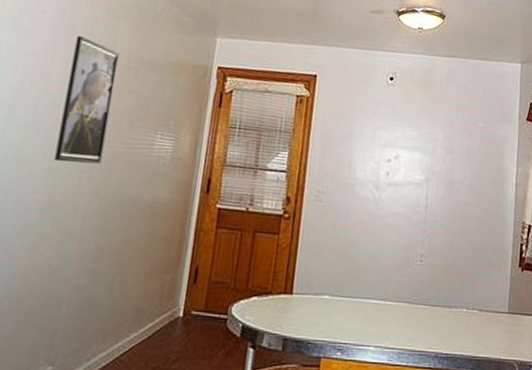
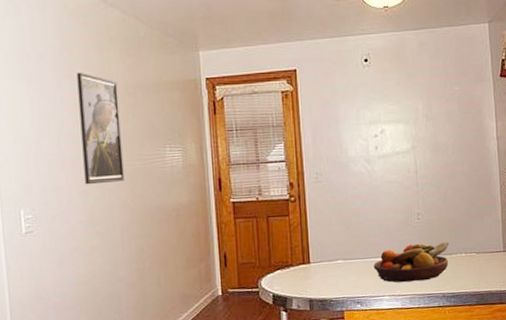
fruit bowl: none [363,289,451,335] -> present [373,241,450,283]

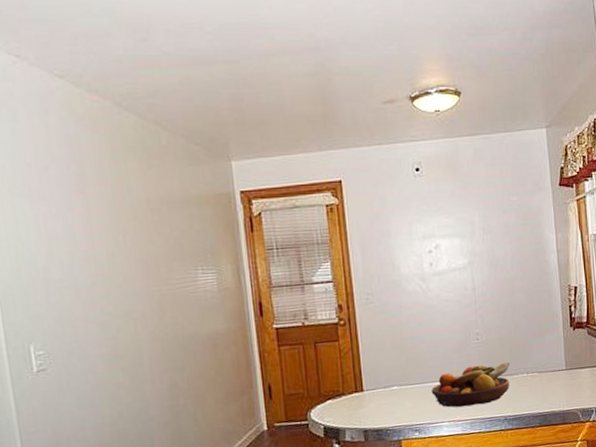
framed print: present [76,73,124,185] -> none [89,187,151,315]

